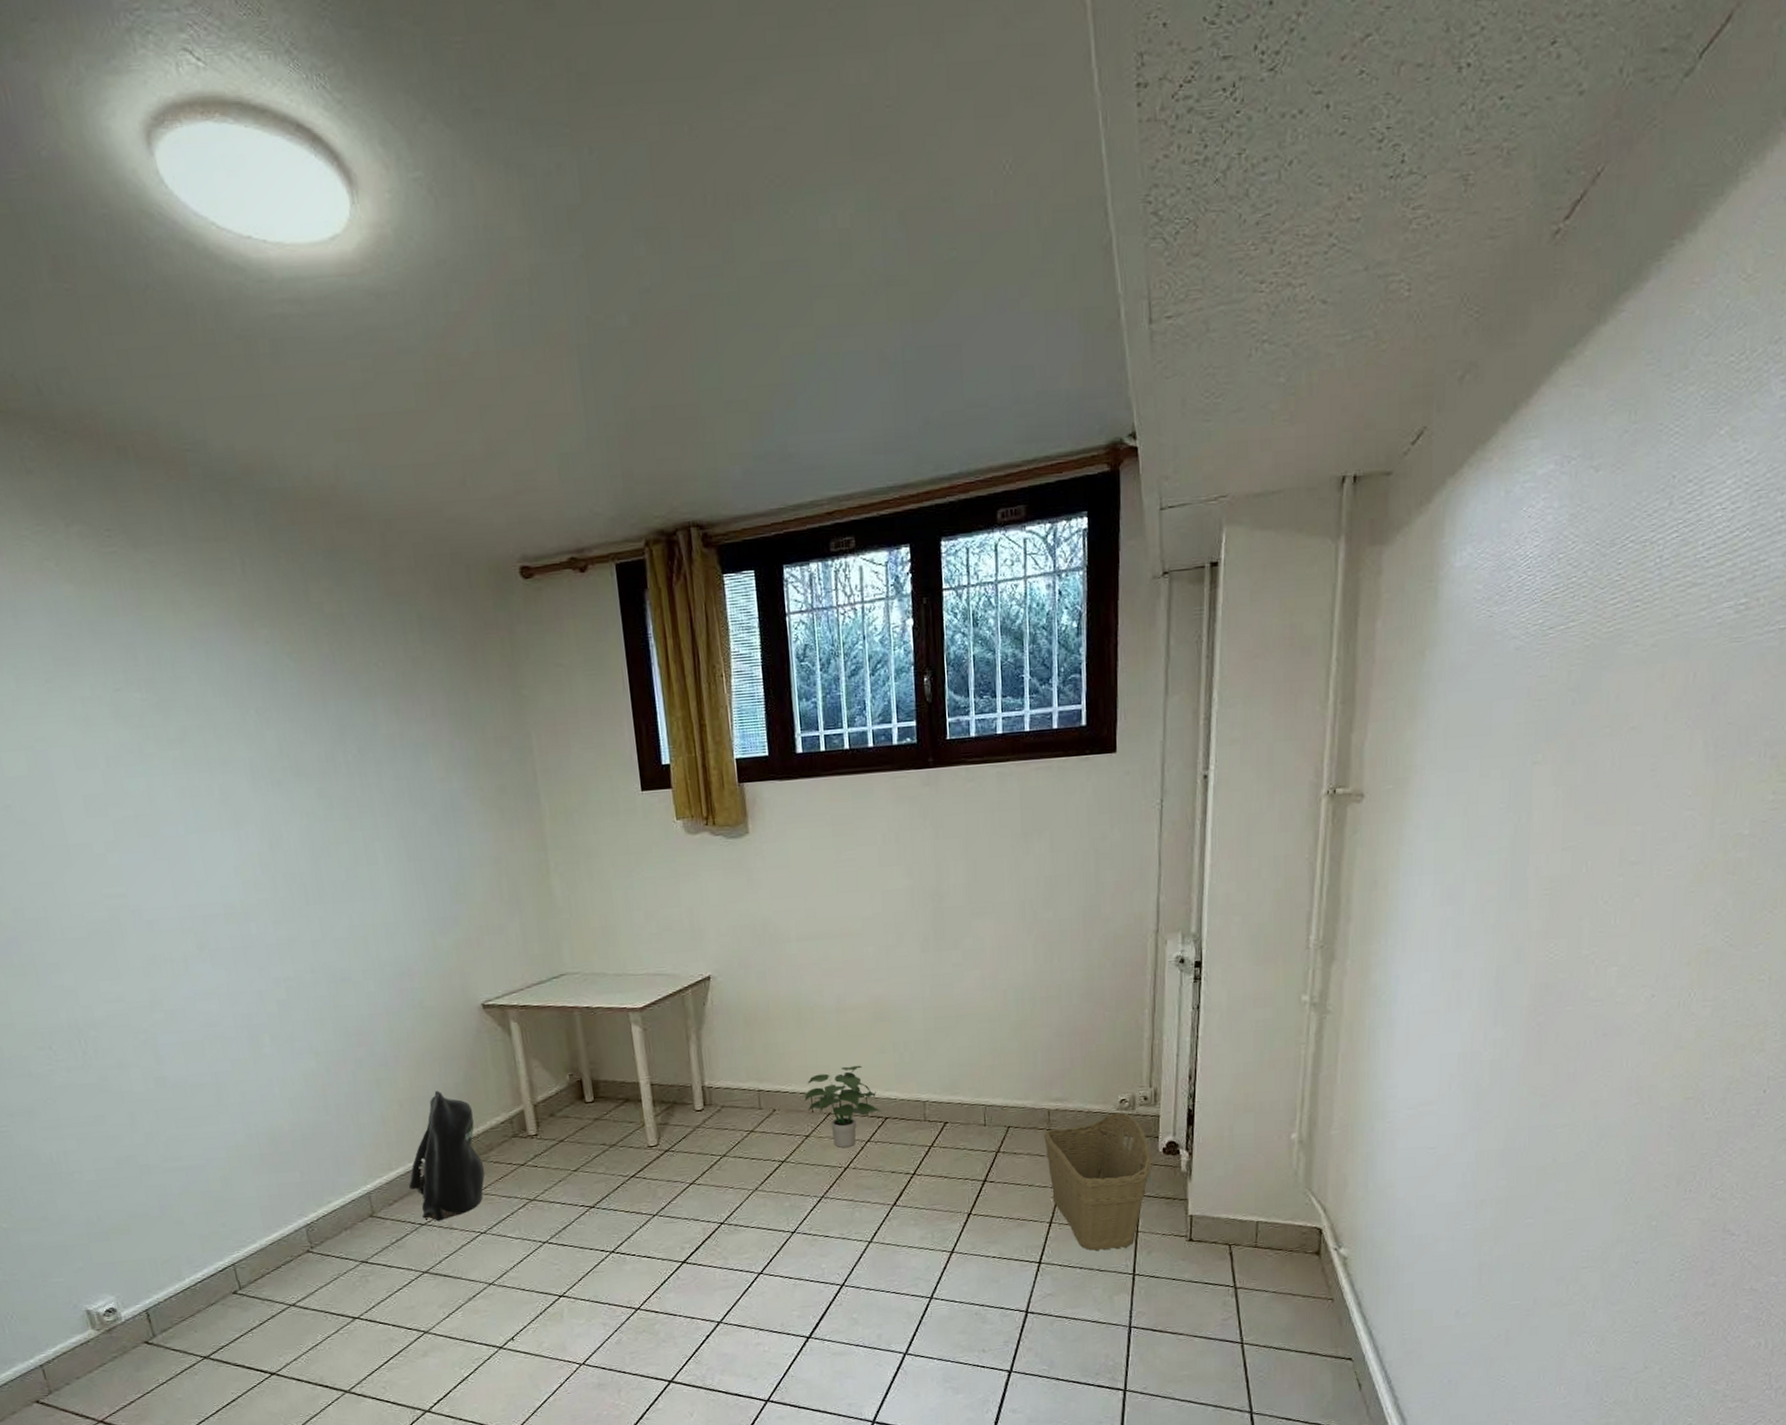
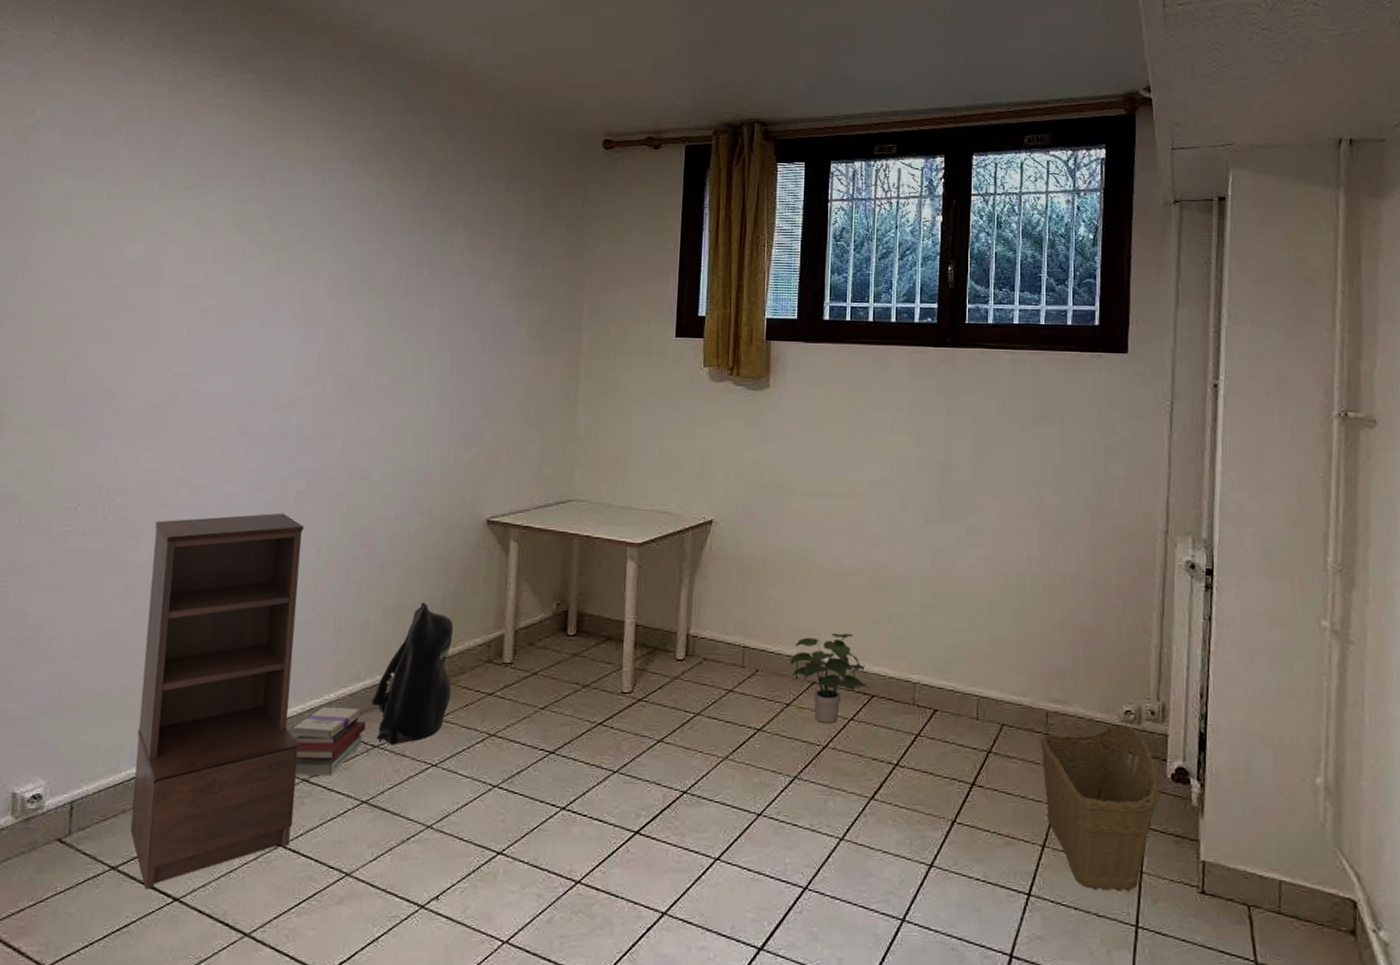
bookshelf: none [139,1024,364,1370] -> present [130,513,305,889]
books: none [338,1194,410,1259] -> present [292,706,366,778]

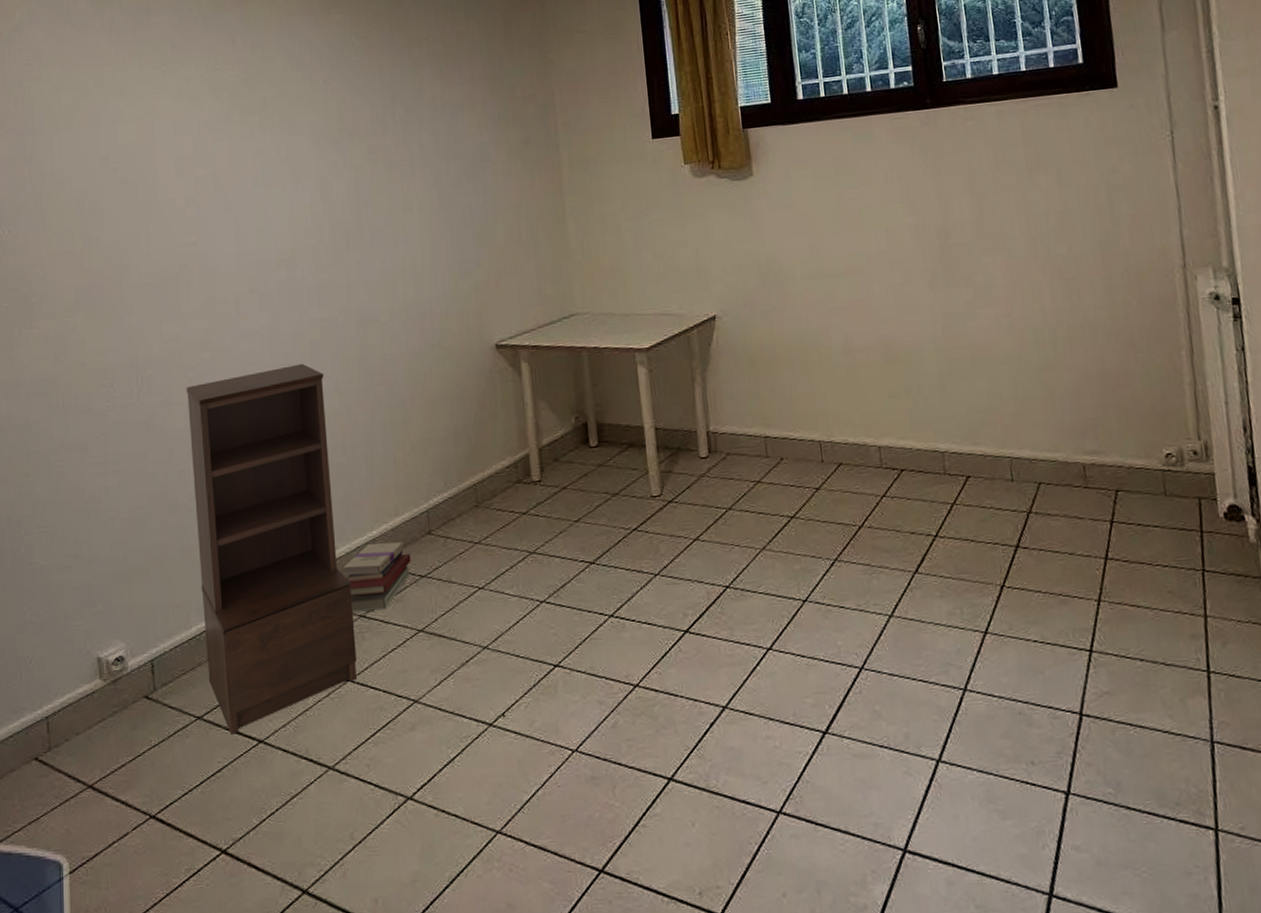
backpack: present [371,602,454,745] -> none [412,432,488,574]
potted plant: present [789,633,869,724] -> none [813,410,897,504]
wicker basket: present [1039,725,1159,890] -> none [1080,468,1214,639]

